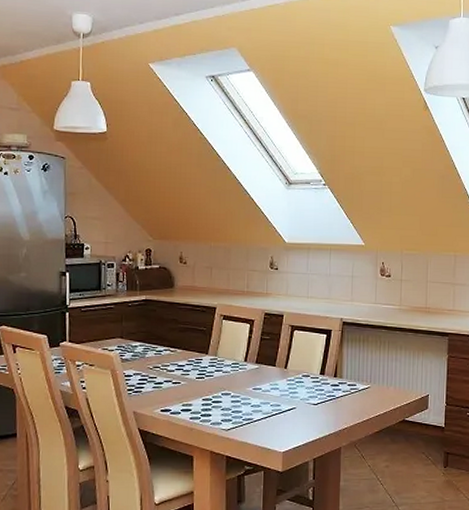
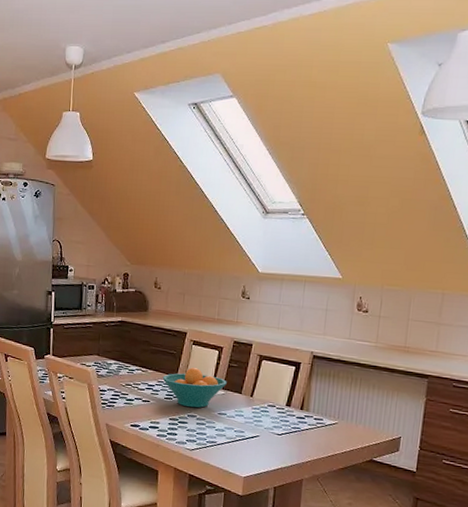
fruit bowl: none [193,343,260,386] -> present [162,367,227,408]

